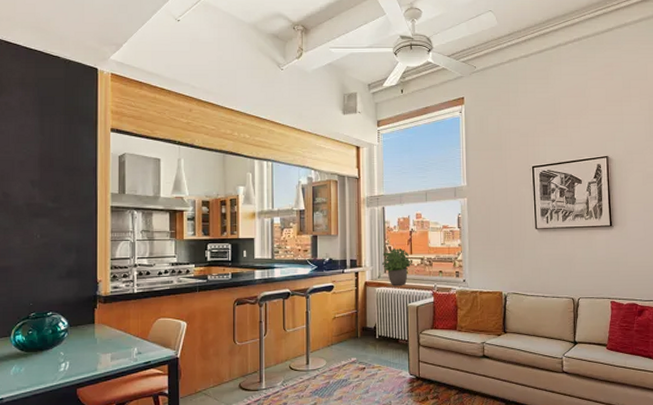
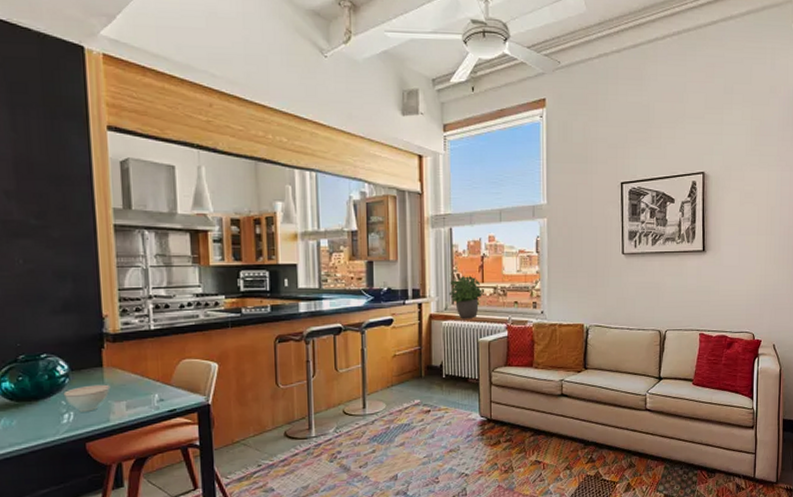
bowl: none [62,338,100,362] -> present [63,384,111,412]

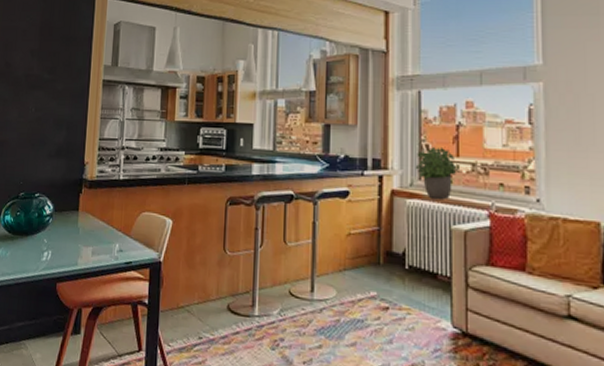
bowl: present [63,384,111,412] -> none [46,227,82,253]

